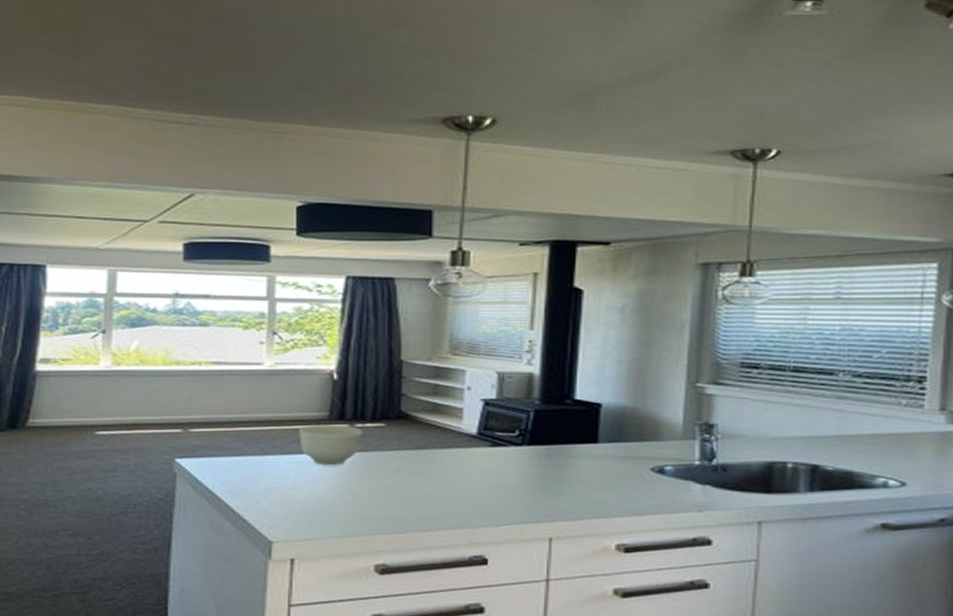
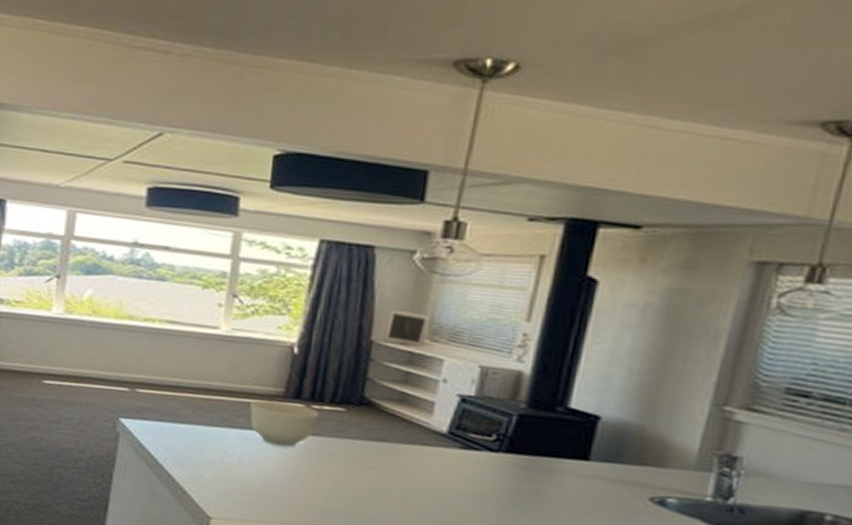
picture frame: none [412,331,448,361] -> present [383,309,429,347]

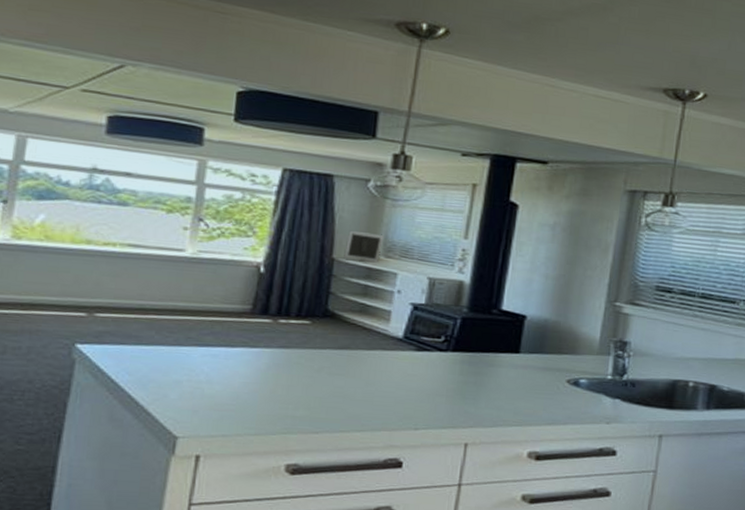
bowl: present [249,400,319,447] -> none [217,318,285,361]

